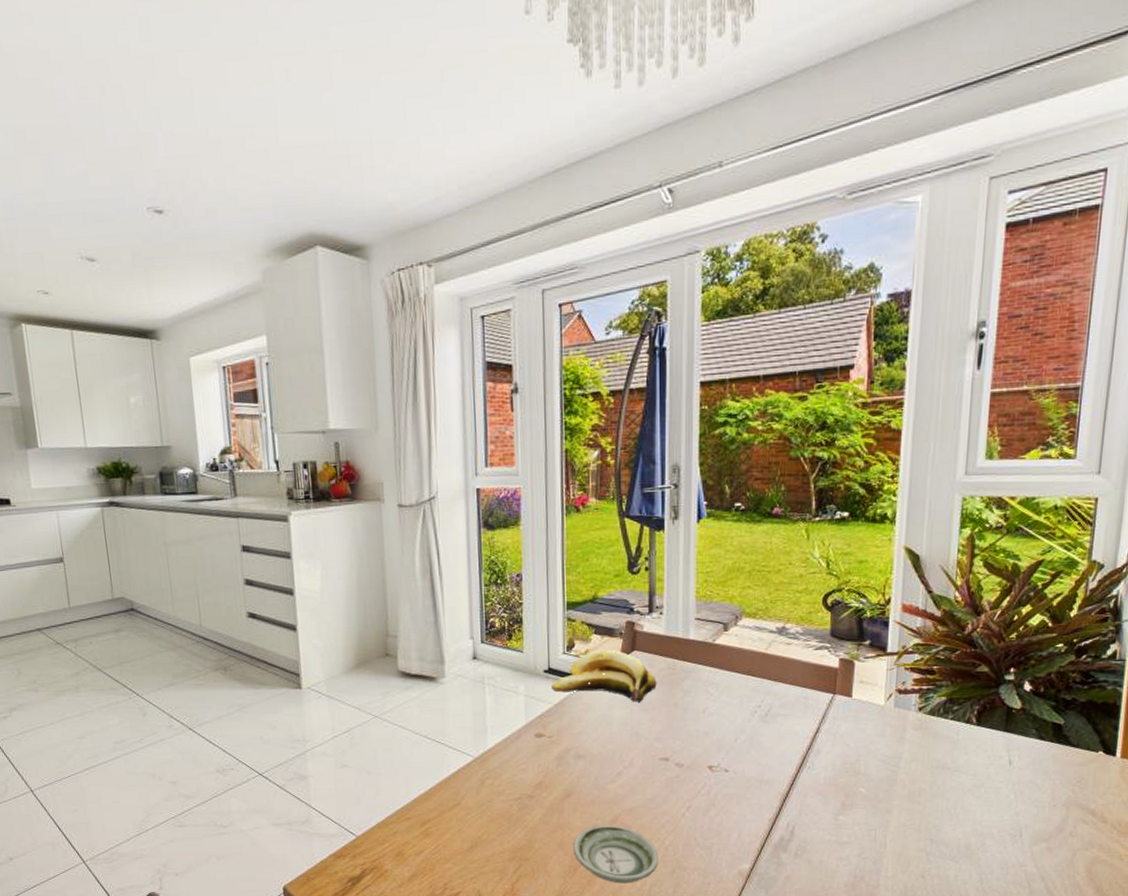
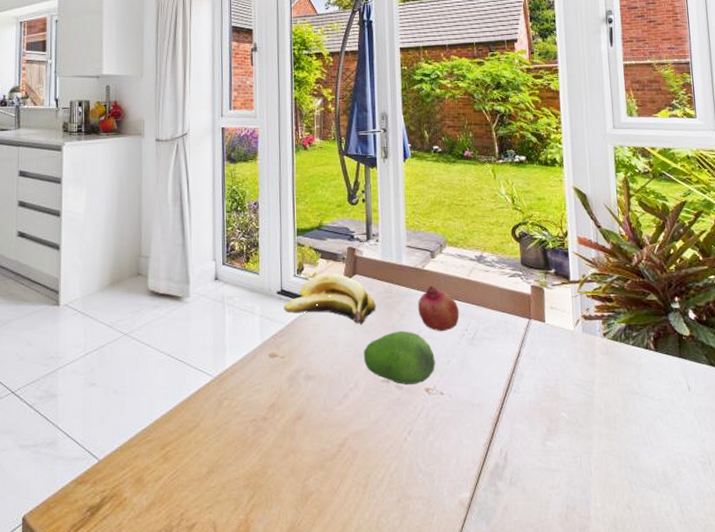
saucer: present [573,824,659,884] -> none [304,448,385,514]
fruit: none [640,708,721,762] -> present [363,330,435,385]
fruit: none [705,660,753,709] -> present [418,285,460,332]

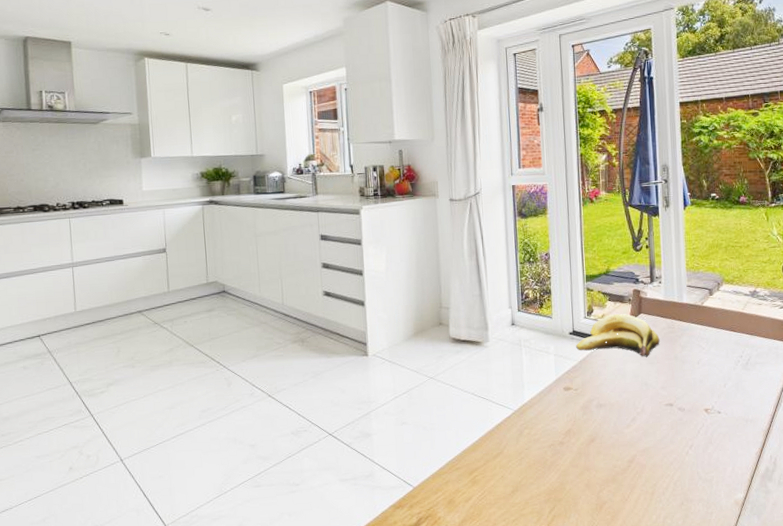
fruit: present [363,330,435,385] -> none [648,360,713,407]
fruit: present [418,285,460,332] -> none [698,319,735,360]

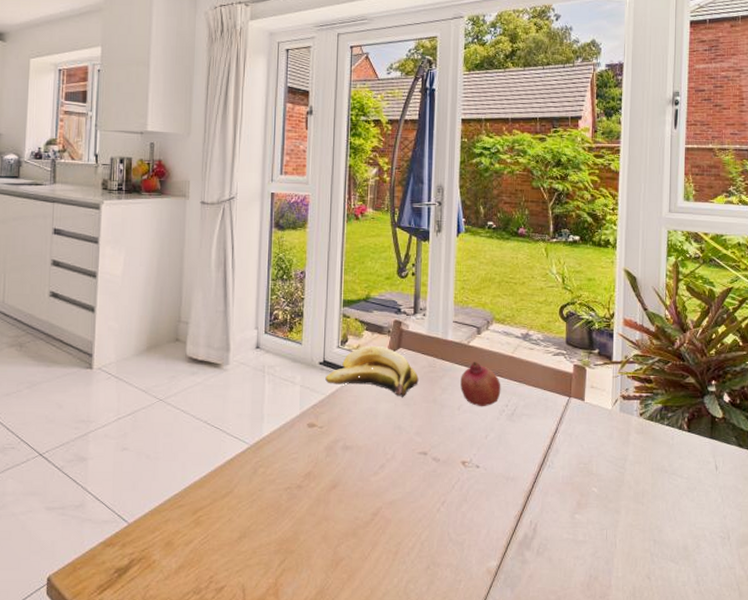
fruit: none [698,319,735,360] -> present [460,361,501,407]

